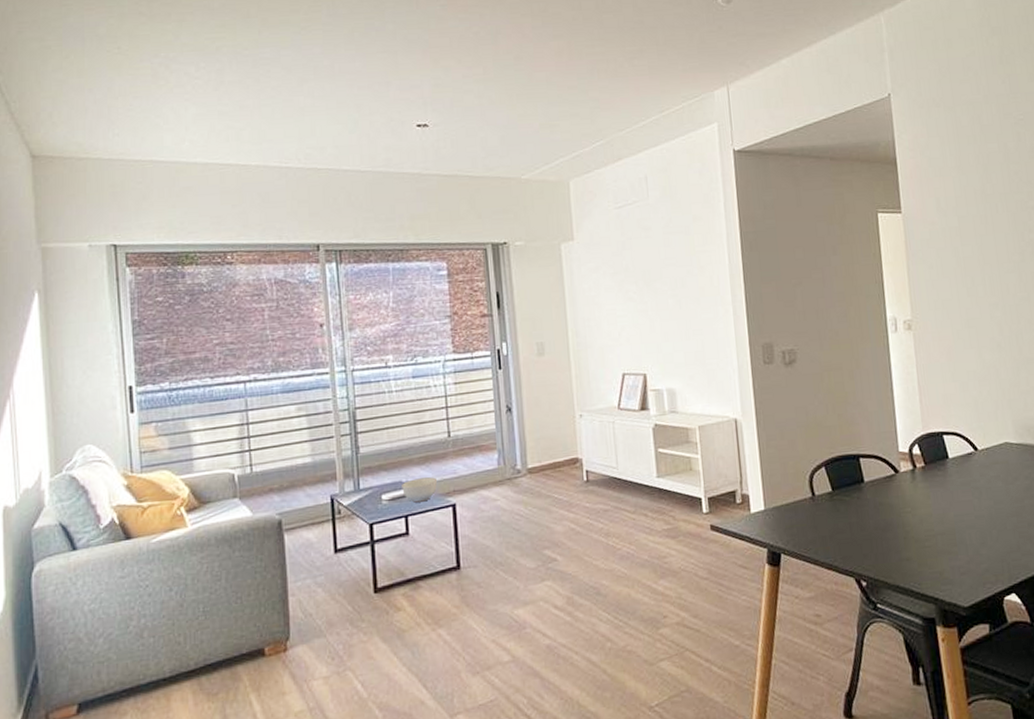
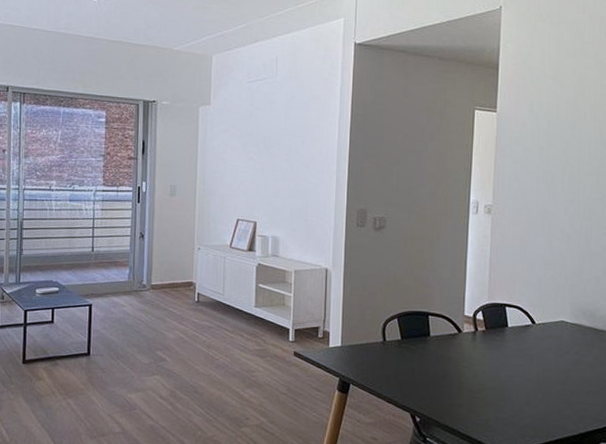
bowl: present [402,477,437,503] -> none [52,280,79,299]

